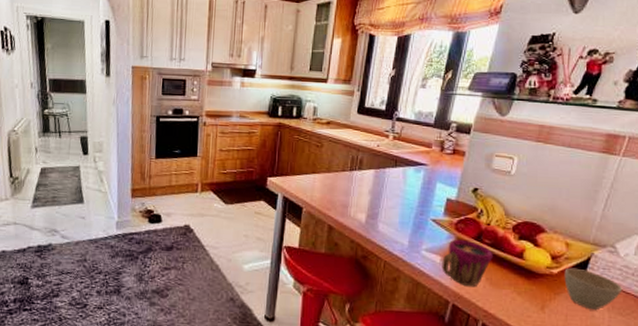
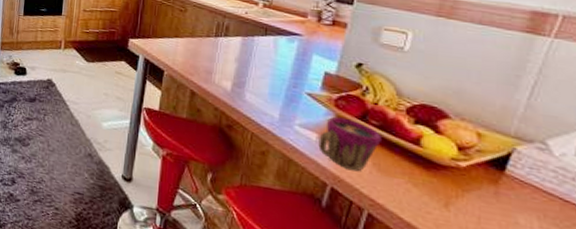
cup: present [564,267,623,311] -> none [475,162,559,217]

